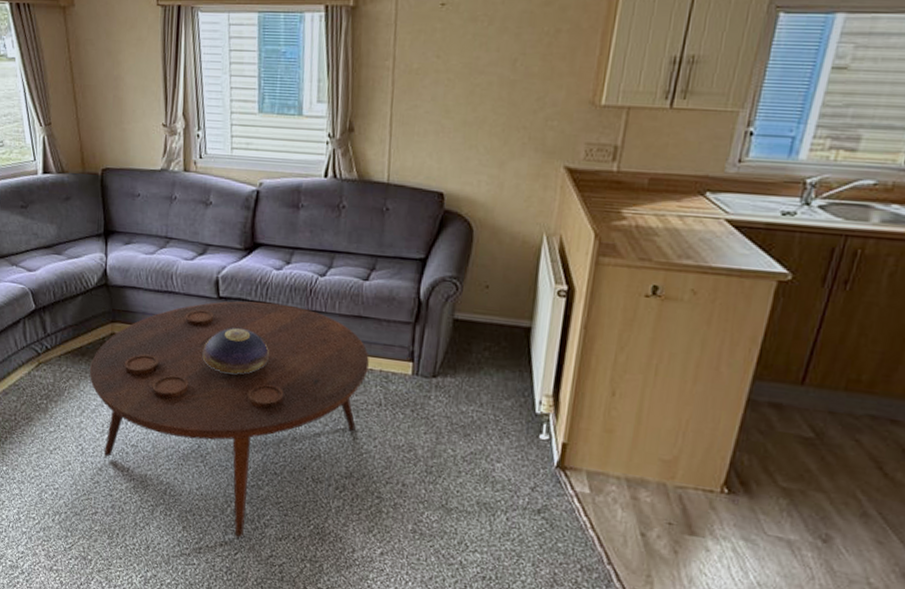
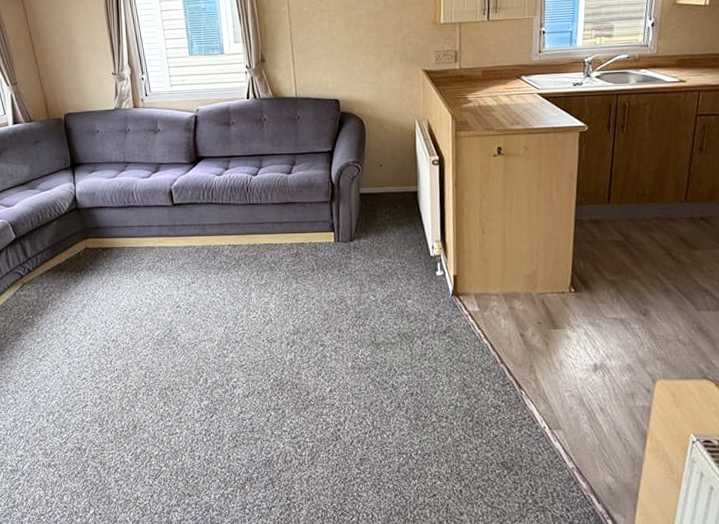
coffee table: present [89,301,369,538] -> none [68,202,300,402]
decorative bowl: present [202,327,269,374] -> none [165,226,220,266]

